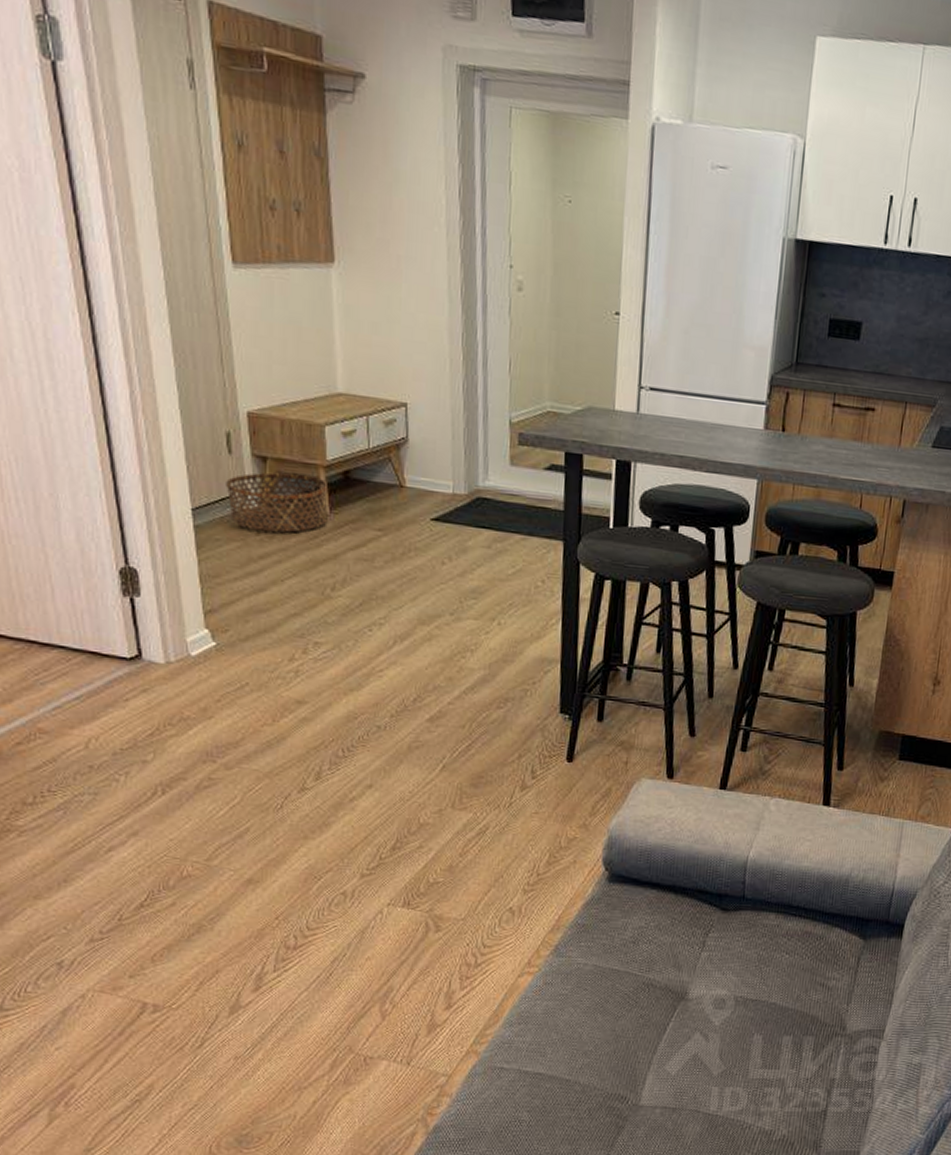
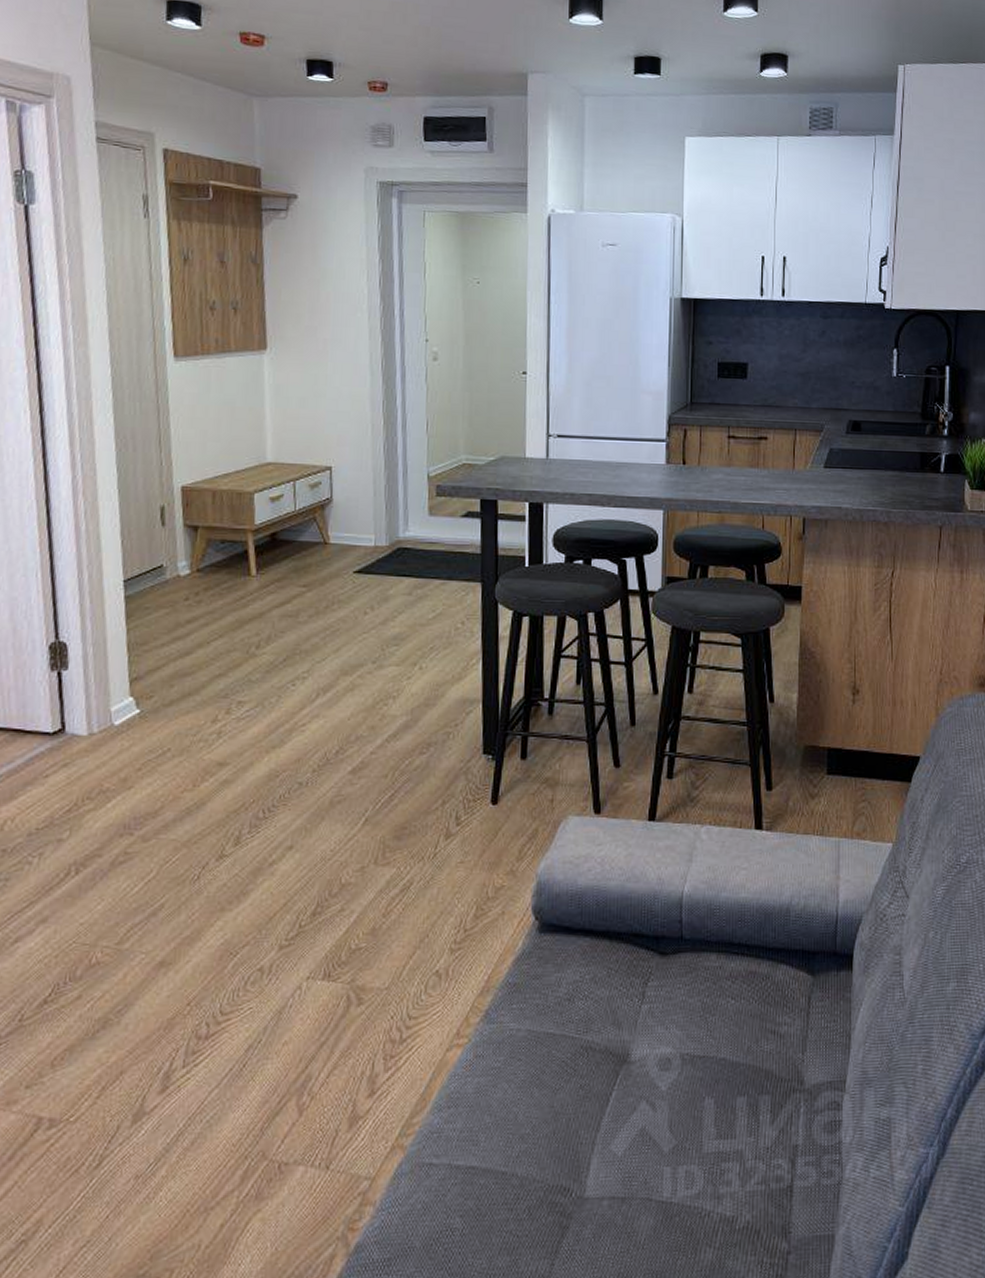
basket: present [226,472,329,533] -> none [157,539,256,596]

